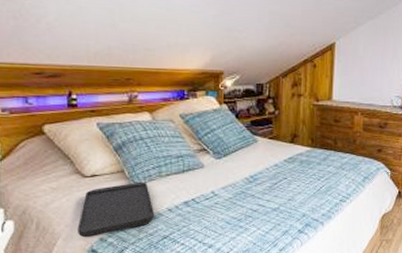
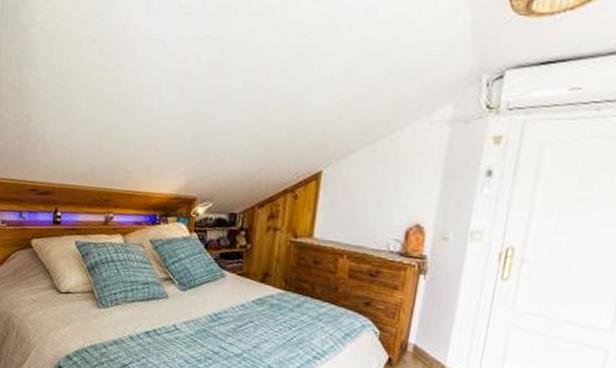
tray: present [77,182,155,238] -> none [49,304,117,354]

